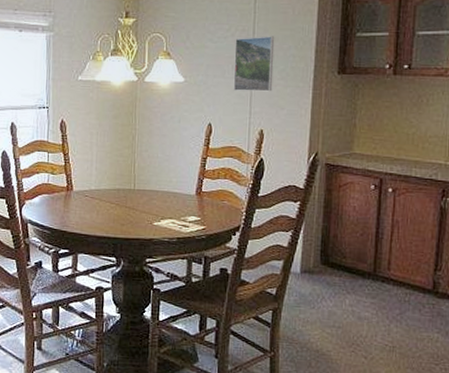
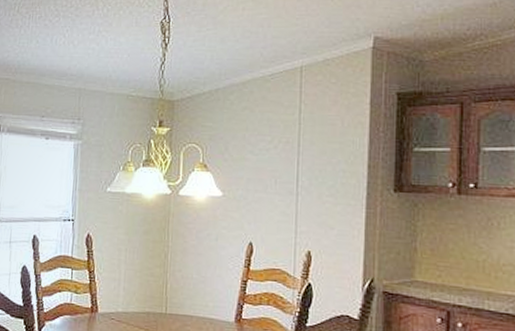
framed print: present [233,36,275,92] -> none [276,149,322,210]

